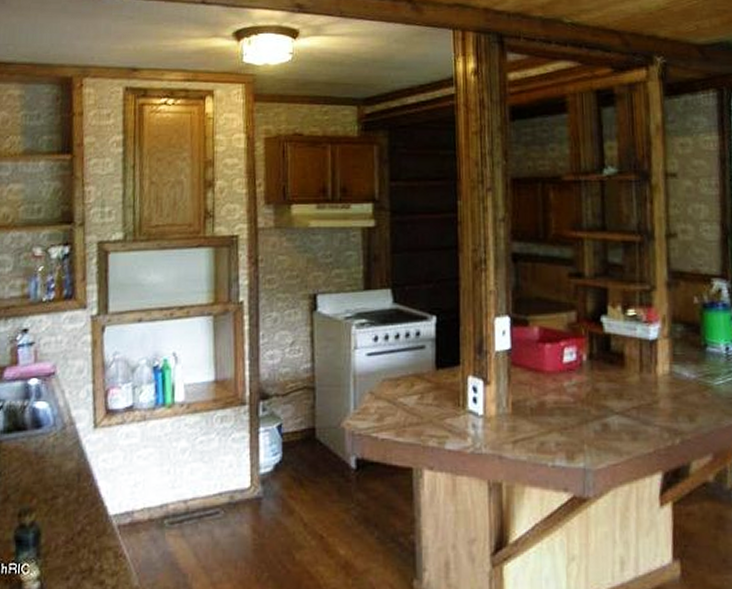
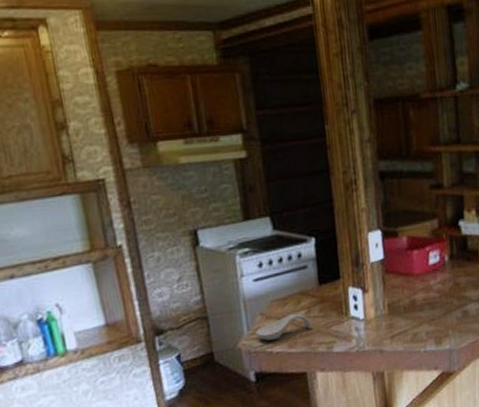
spoon rest: none [362,397,424,425] -> present [255,313,312,341]

